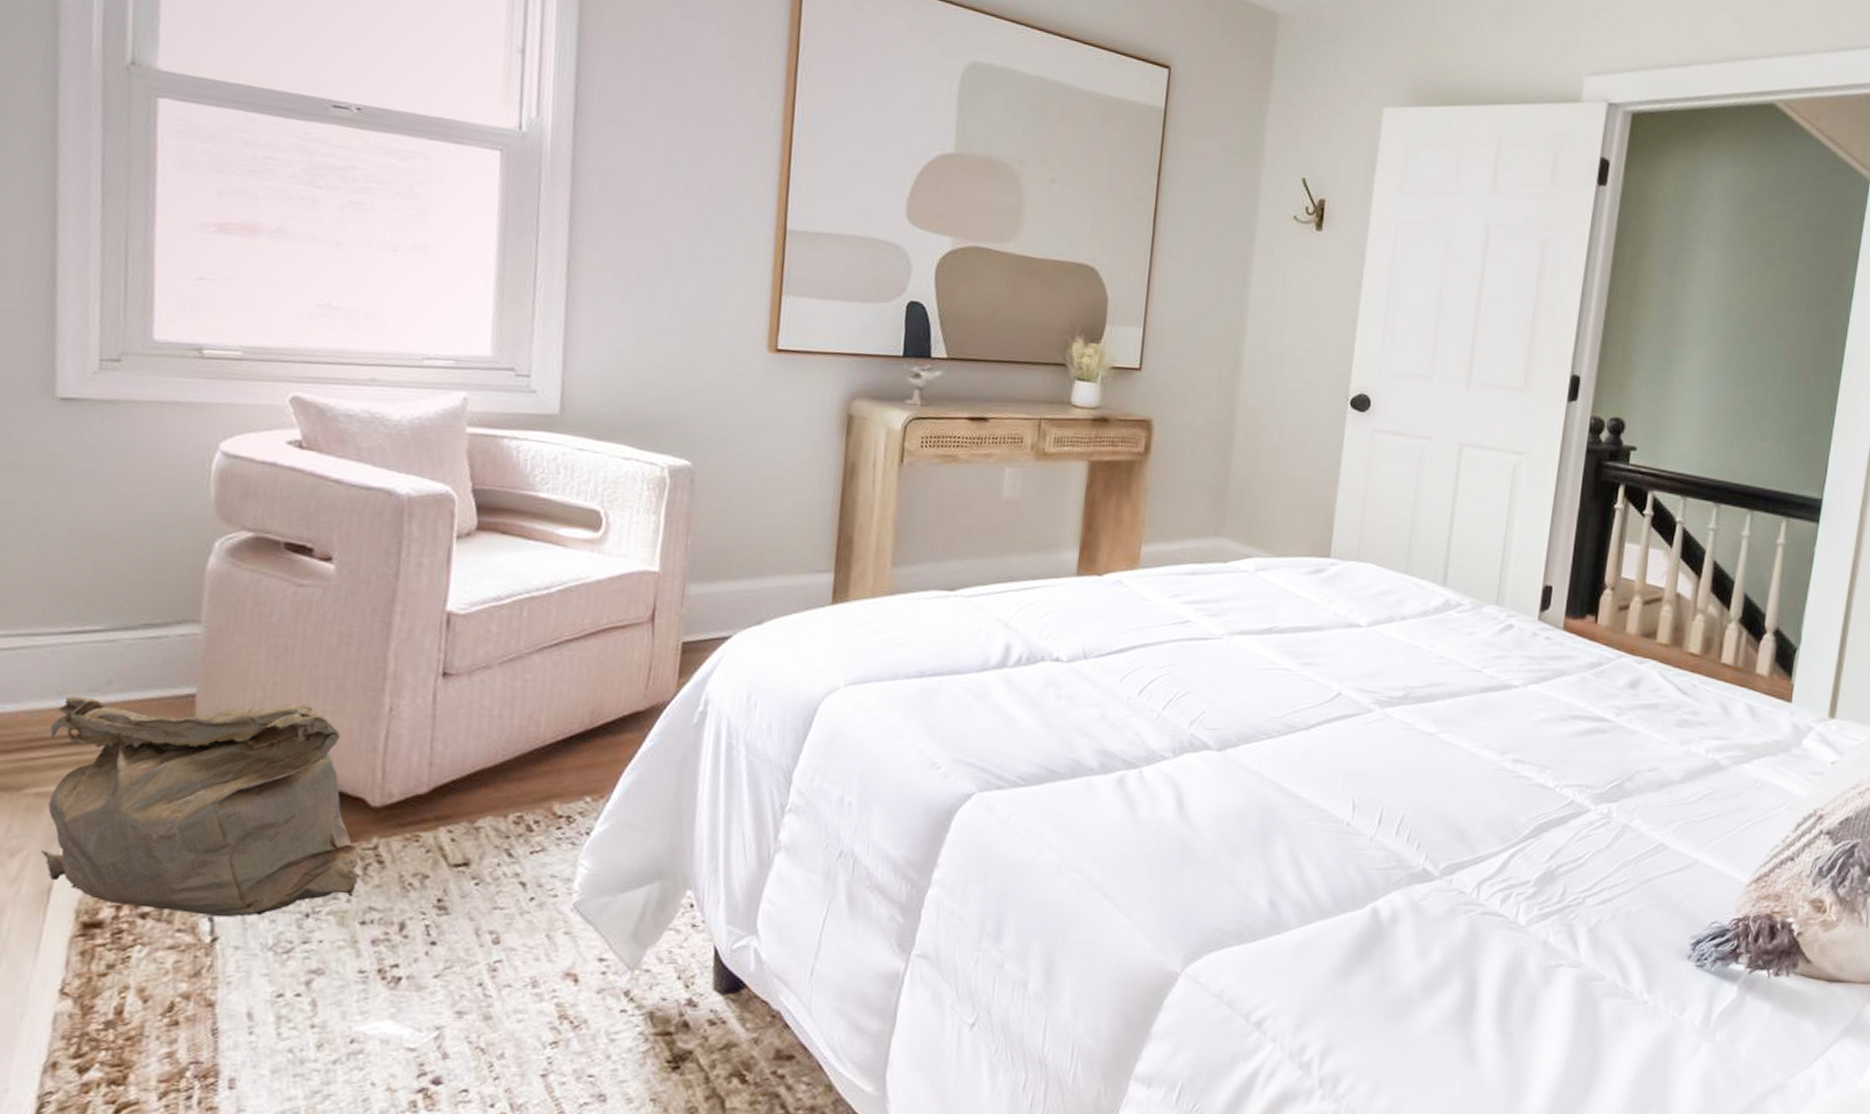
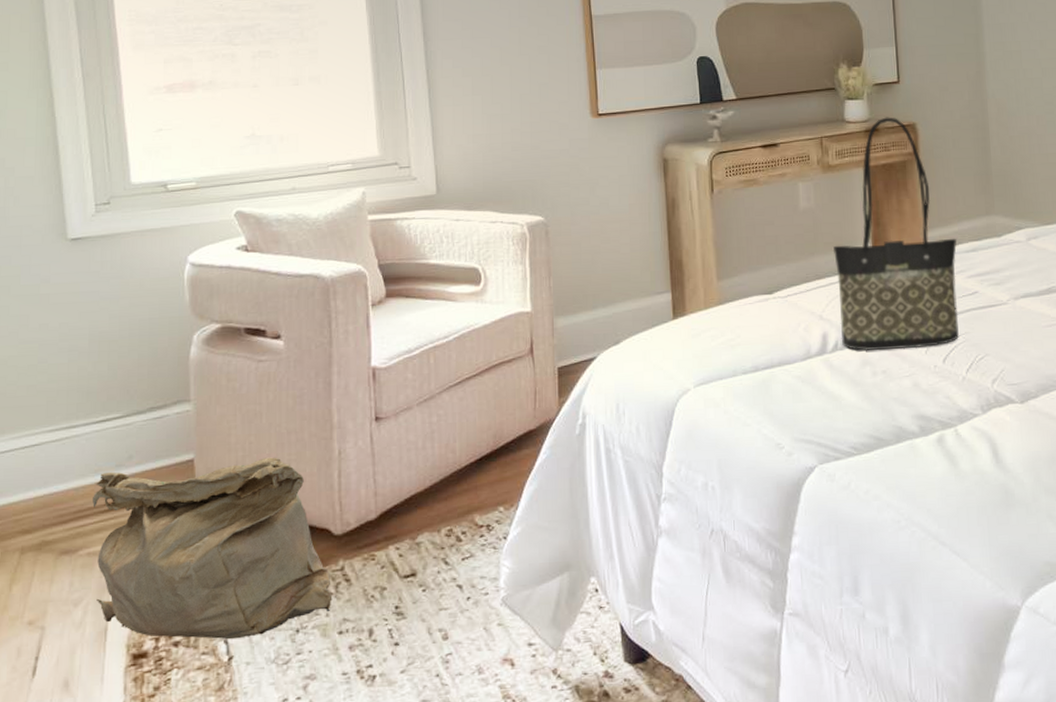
tote bag: none [1026,407,1177,676] -> present [832,117,959,352]

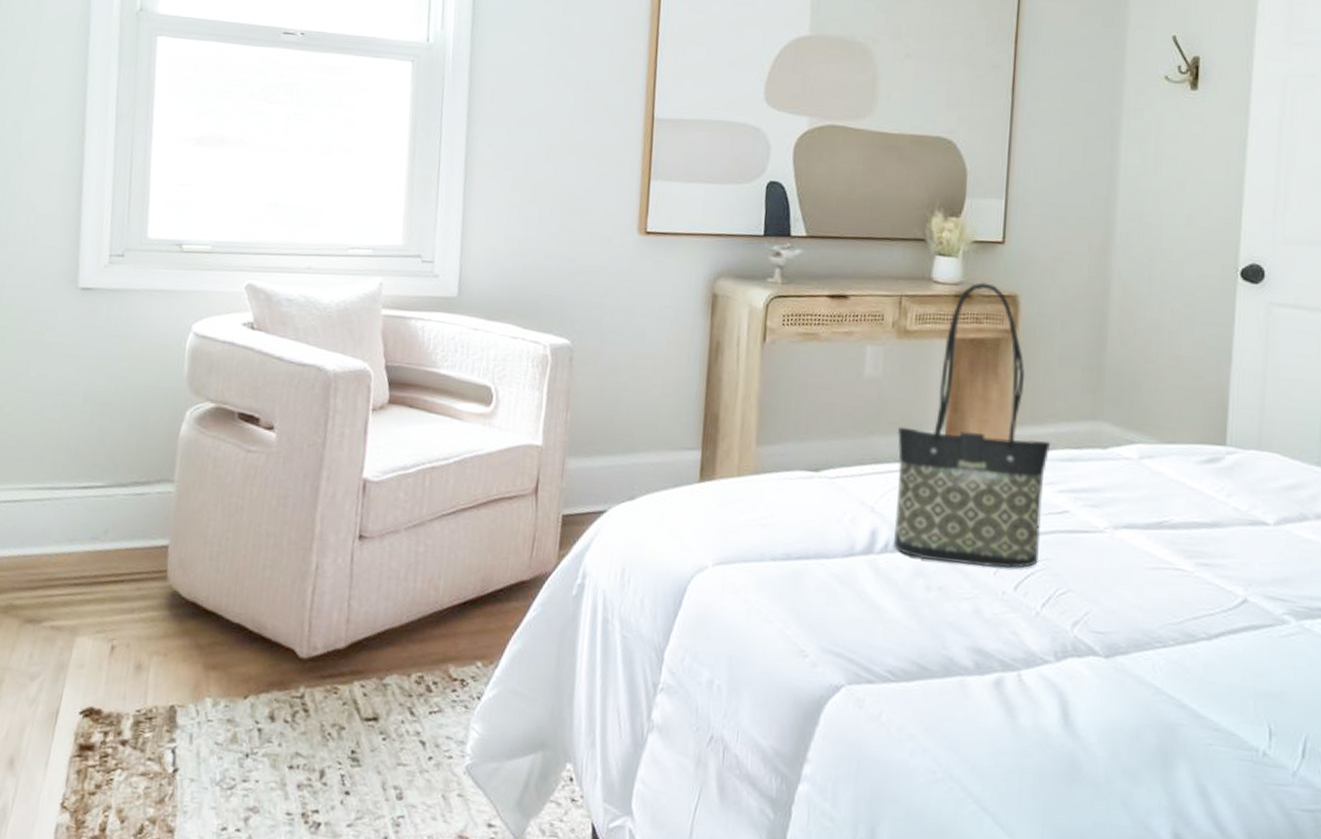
bag: present [93,457,331,640] -> none [53,543,289,752]

